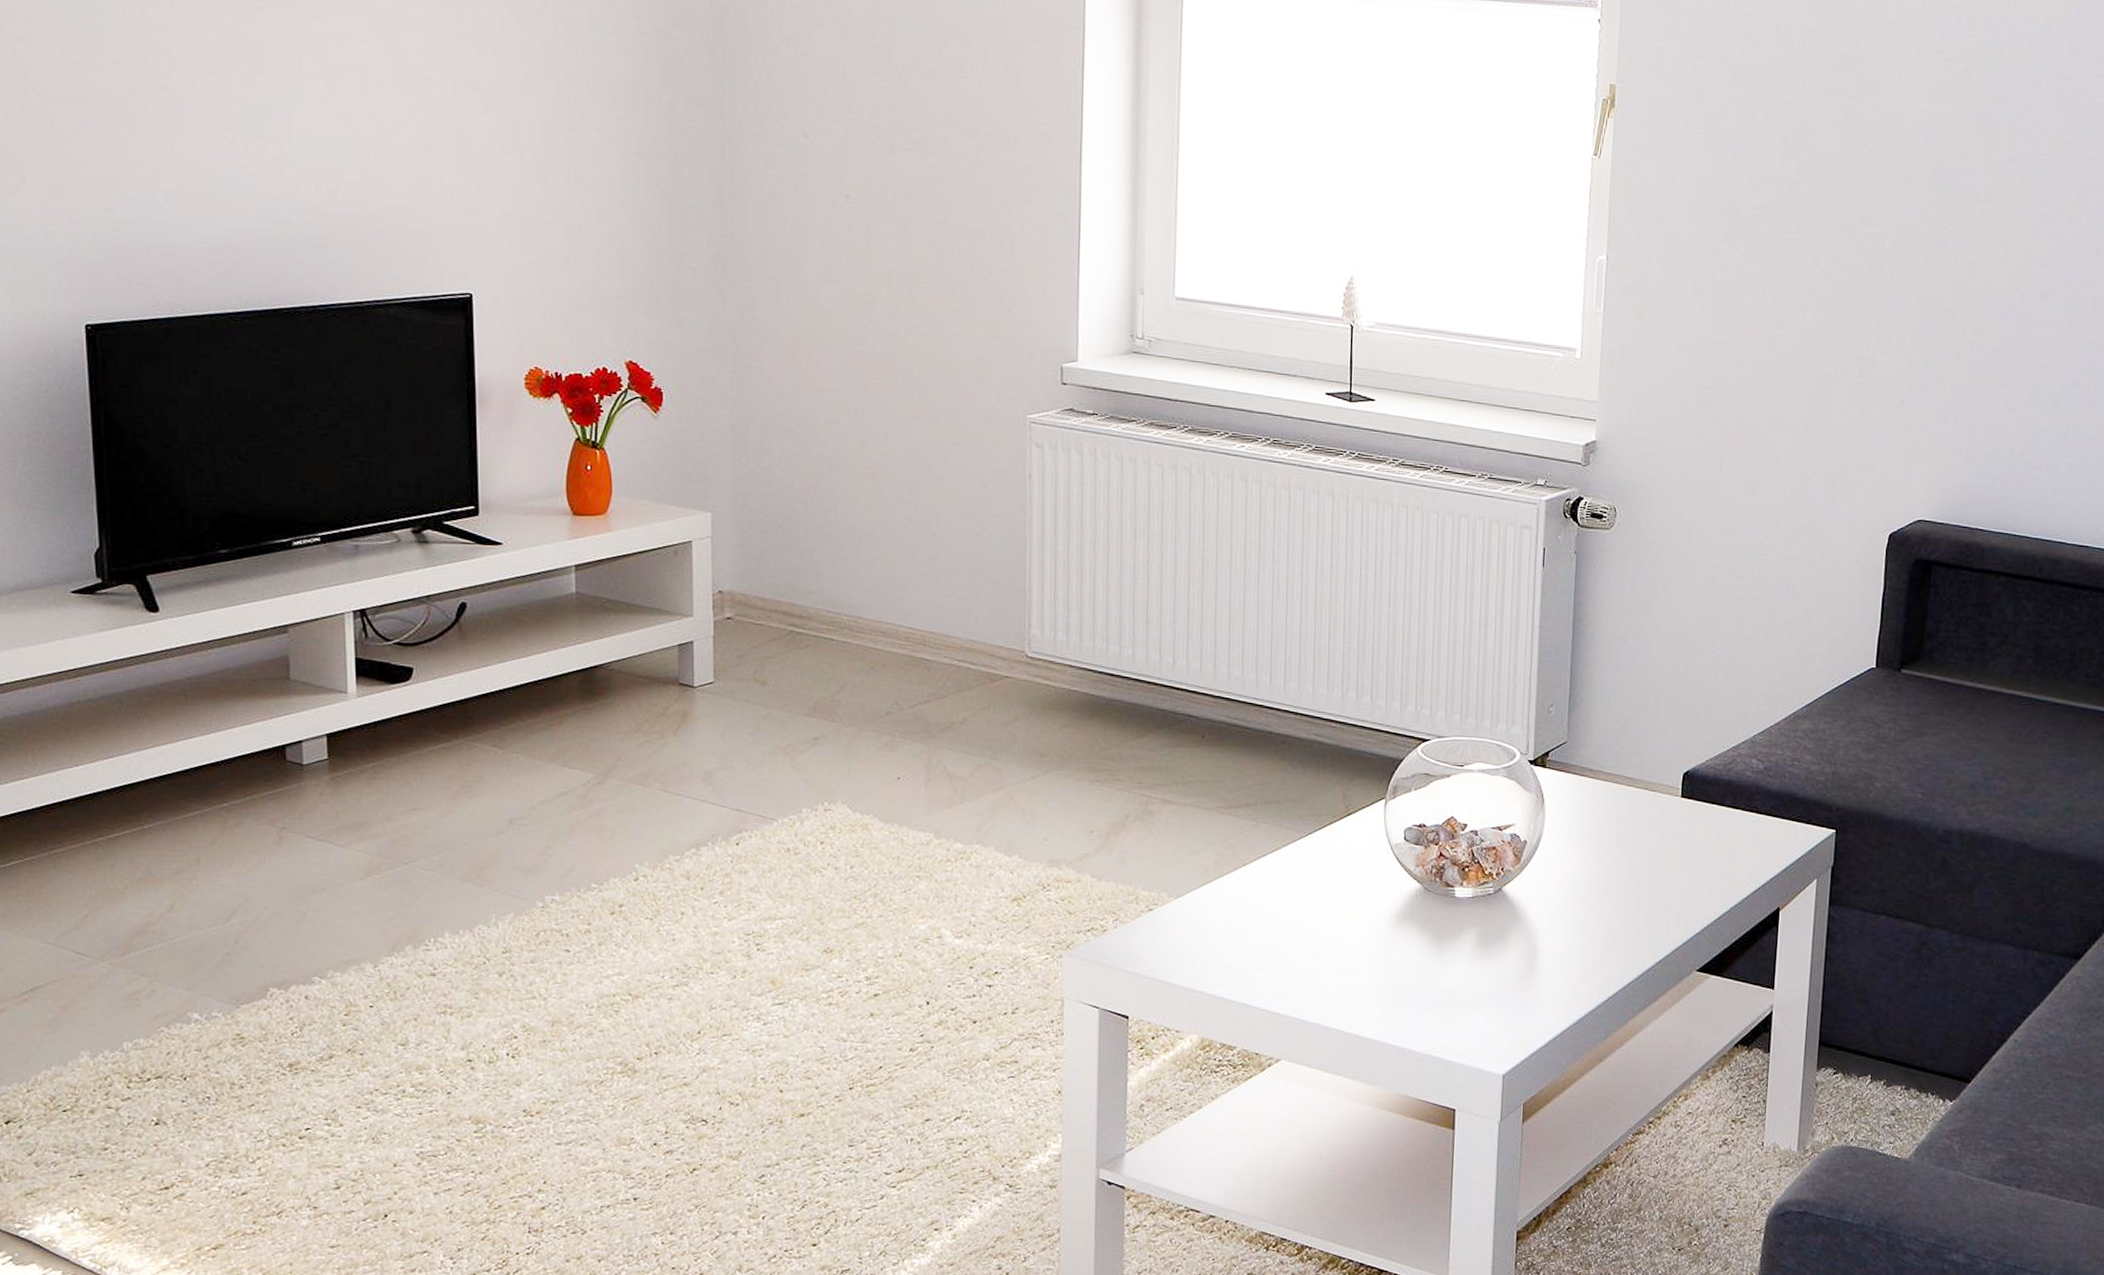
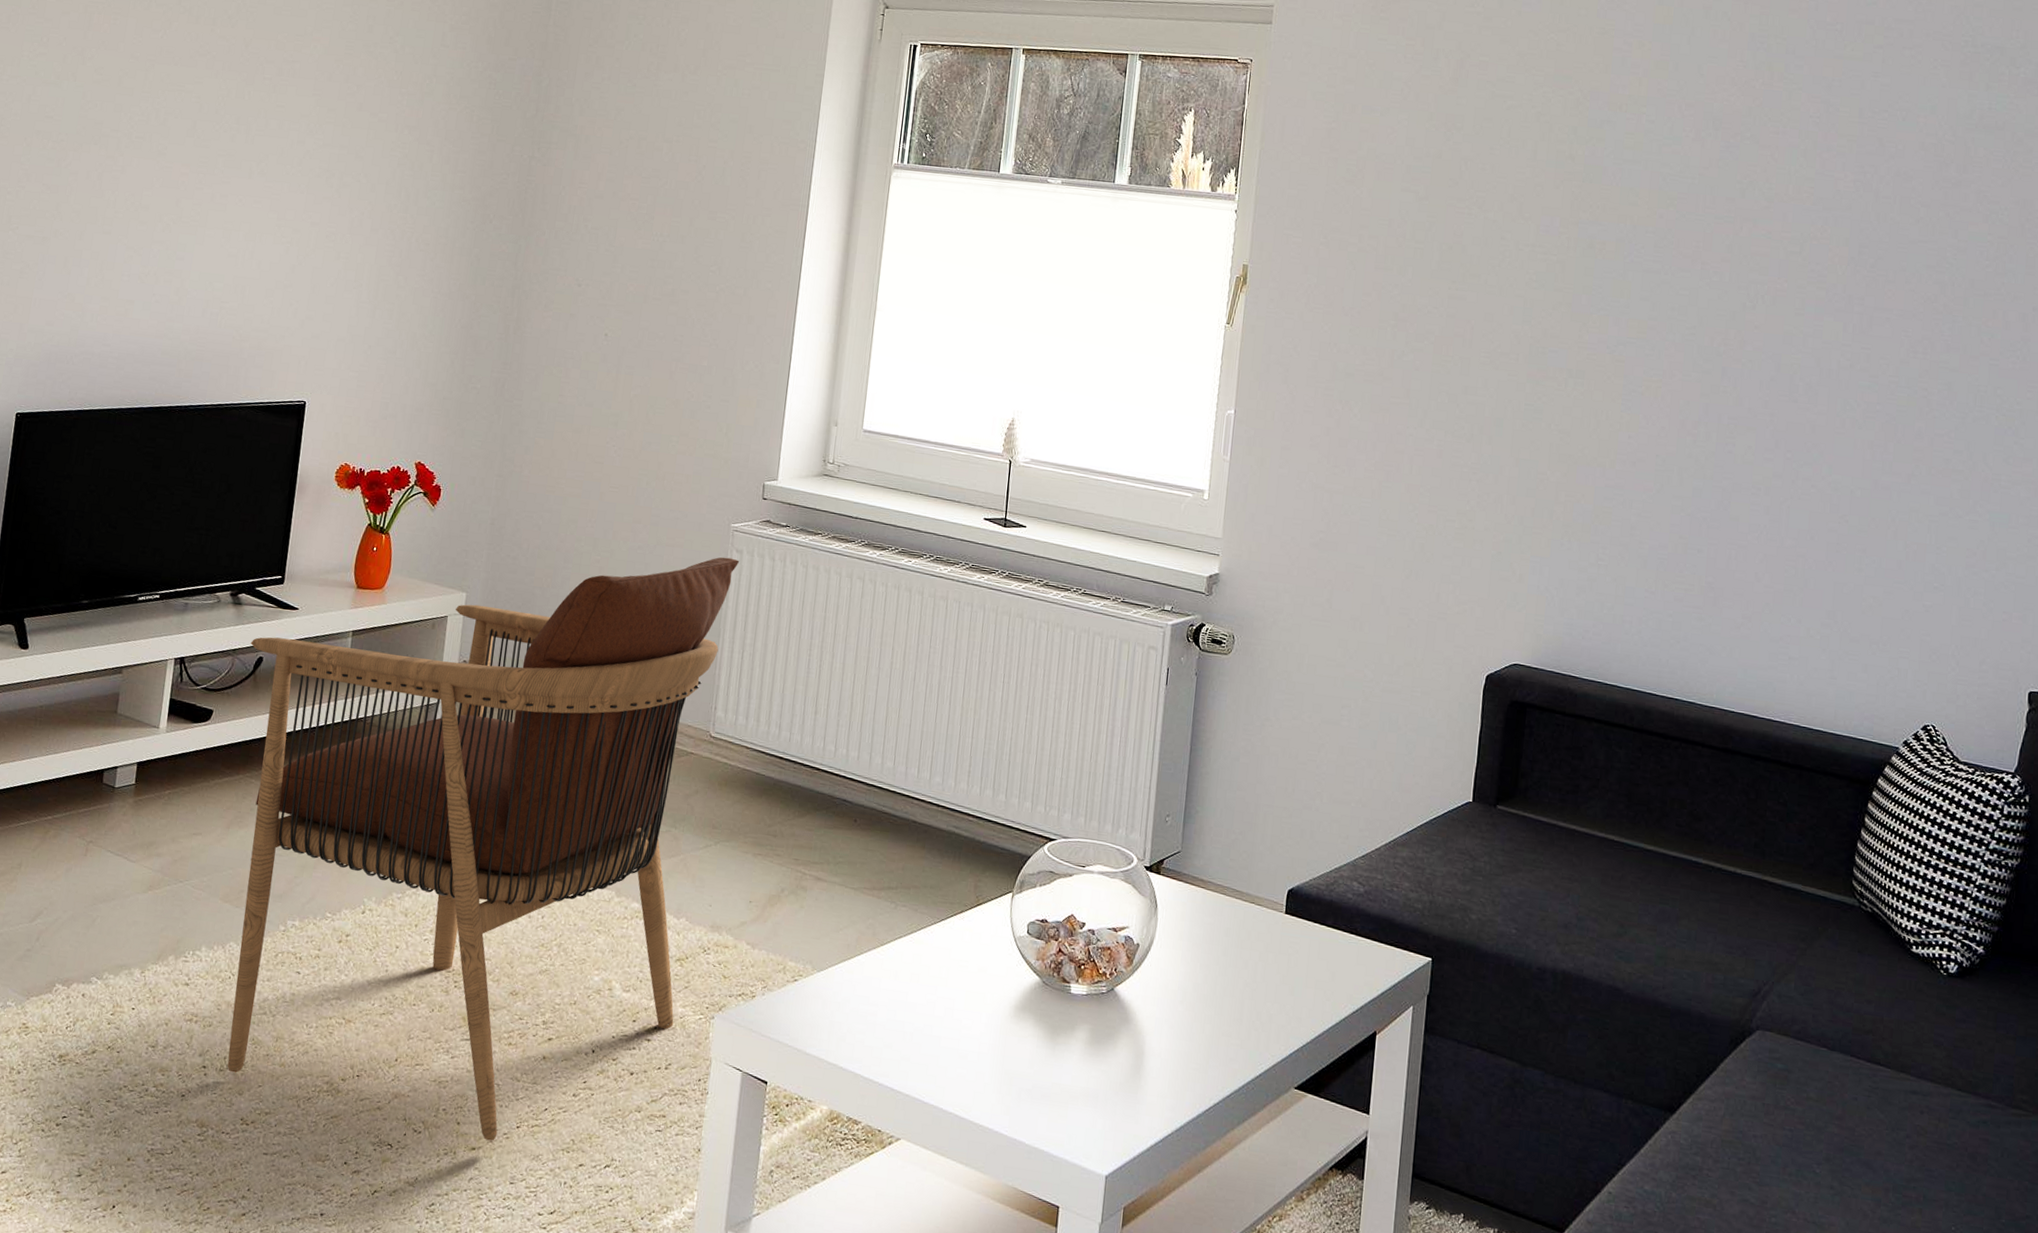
armchair: none [447,453,1041,1106] -> present [227,557,740,1141]

